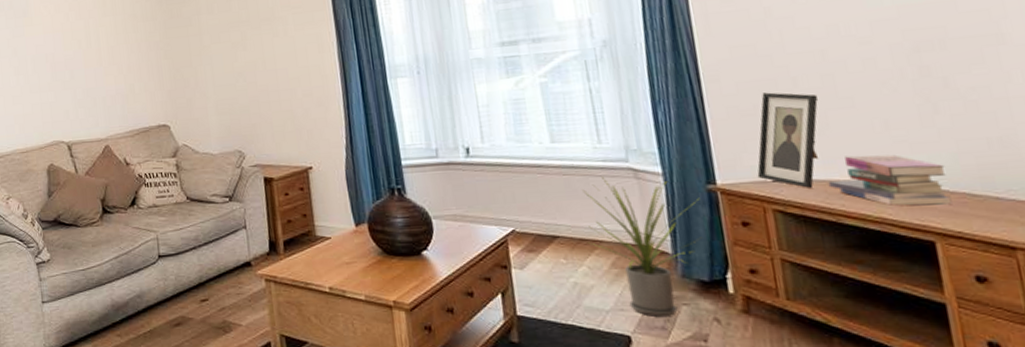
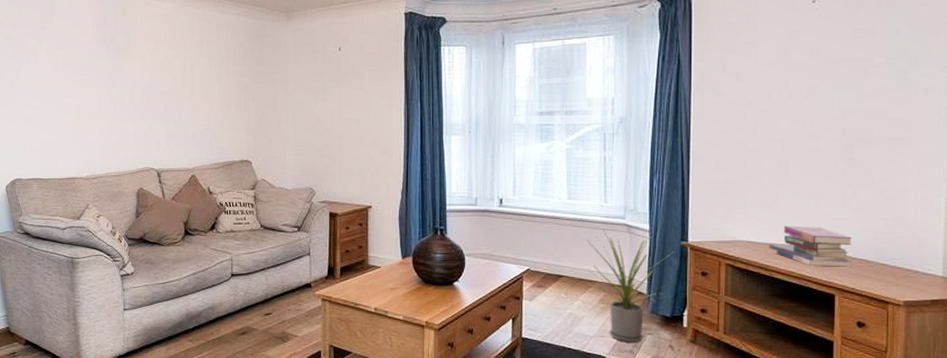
picture frame: present [757,92,819,188] -> none [719,171,774,249]

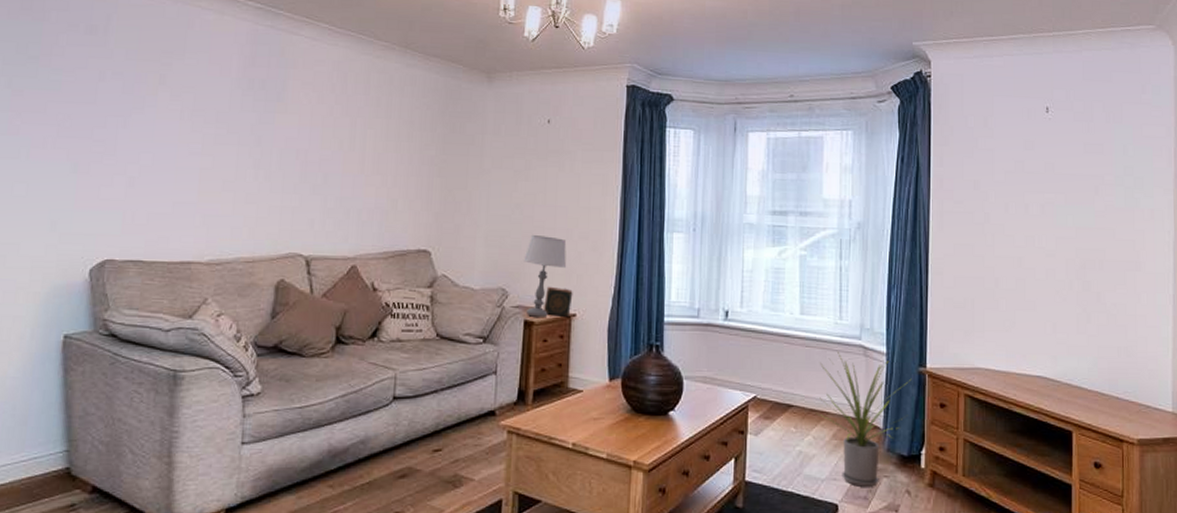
table lamp: none [326,144,361,211] -> present [523,235,567,319]
decorative box: none [345,184,368,209] -> present [544,286,573,318]
books: present [768,225,852,267] -> none [1007,352,1088,400]

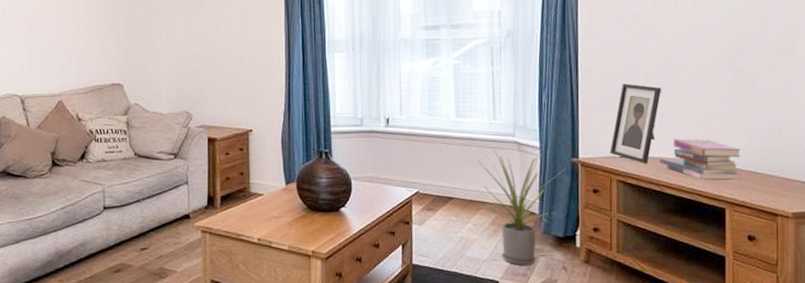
table lamp: present [523,235,567,319] -> none [203,64,240,135]
decorative box: present [544,286,573,318] -> none [224,107,249,133]
picture frame: none [958,289,1012,377] -> present [609,83,662,163]
books: none [1007,352,1088,400] -> present [659,138,741,180]

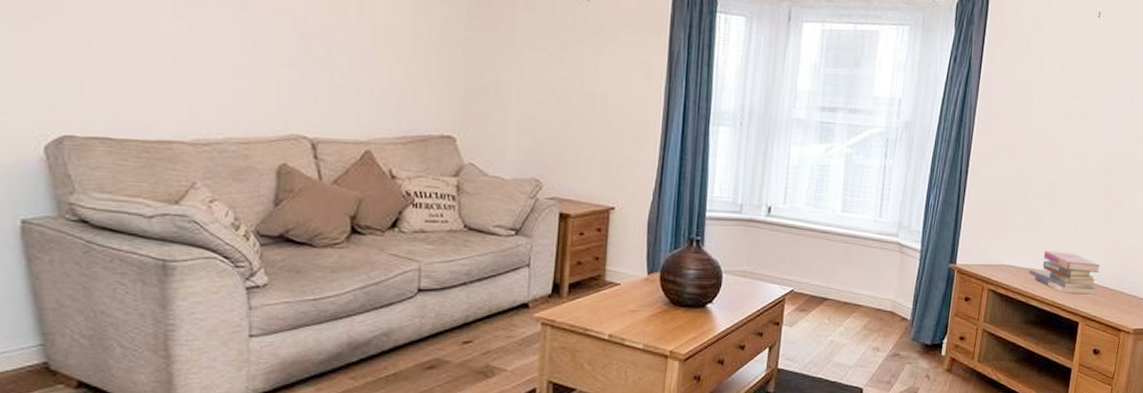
house plant: present [476,148,565,265] -> none [850,248,942,372]
picture frame: present [609,83,662,163] -> none [985,190,1042,274]

